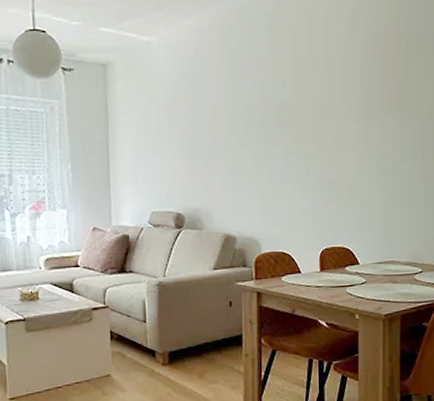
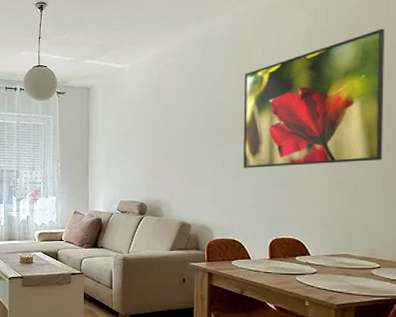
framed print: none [289,18,425,169] -> present [243,28,385,168]

